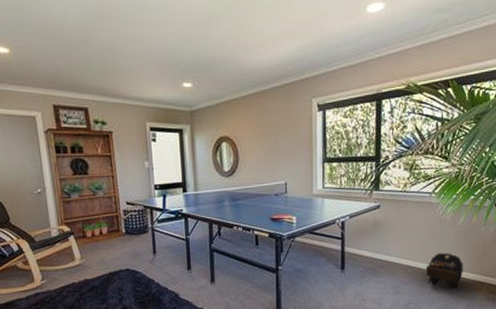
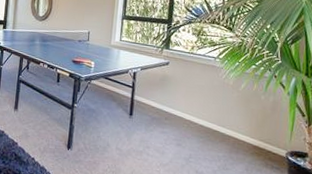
backpack: present [425,252,463,289] -> none [207,113,243,150]

